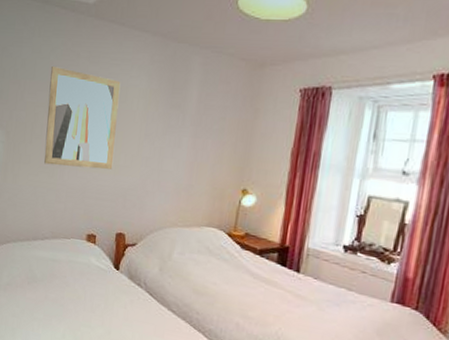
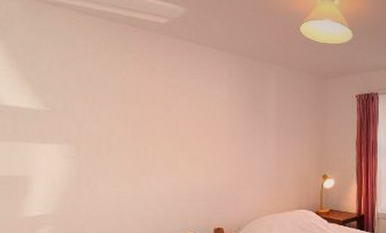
wall art: present [44,67,121,170] -> none [125,80,204,174]

